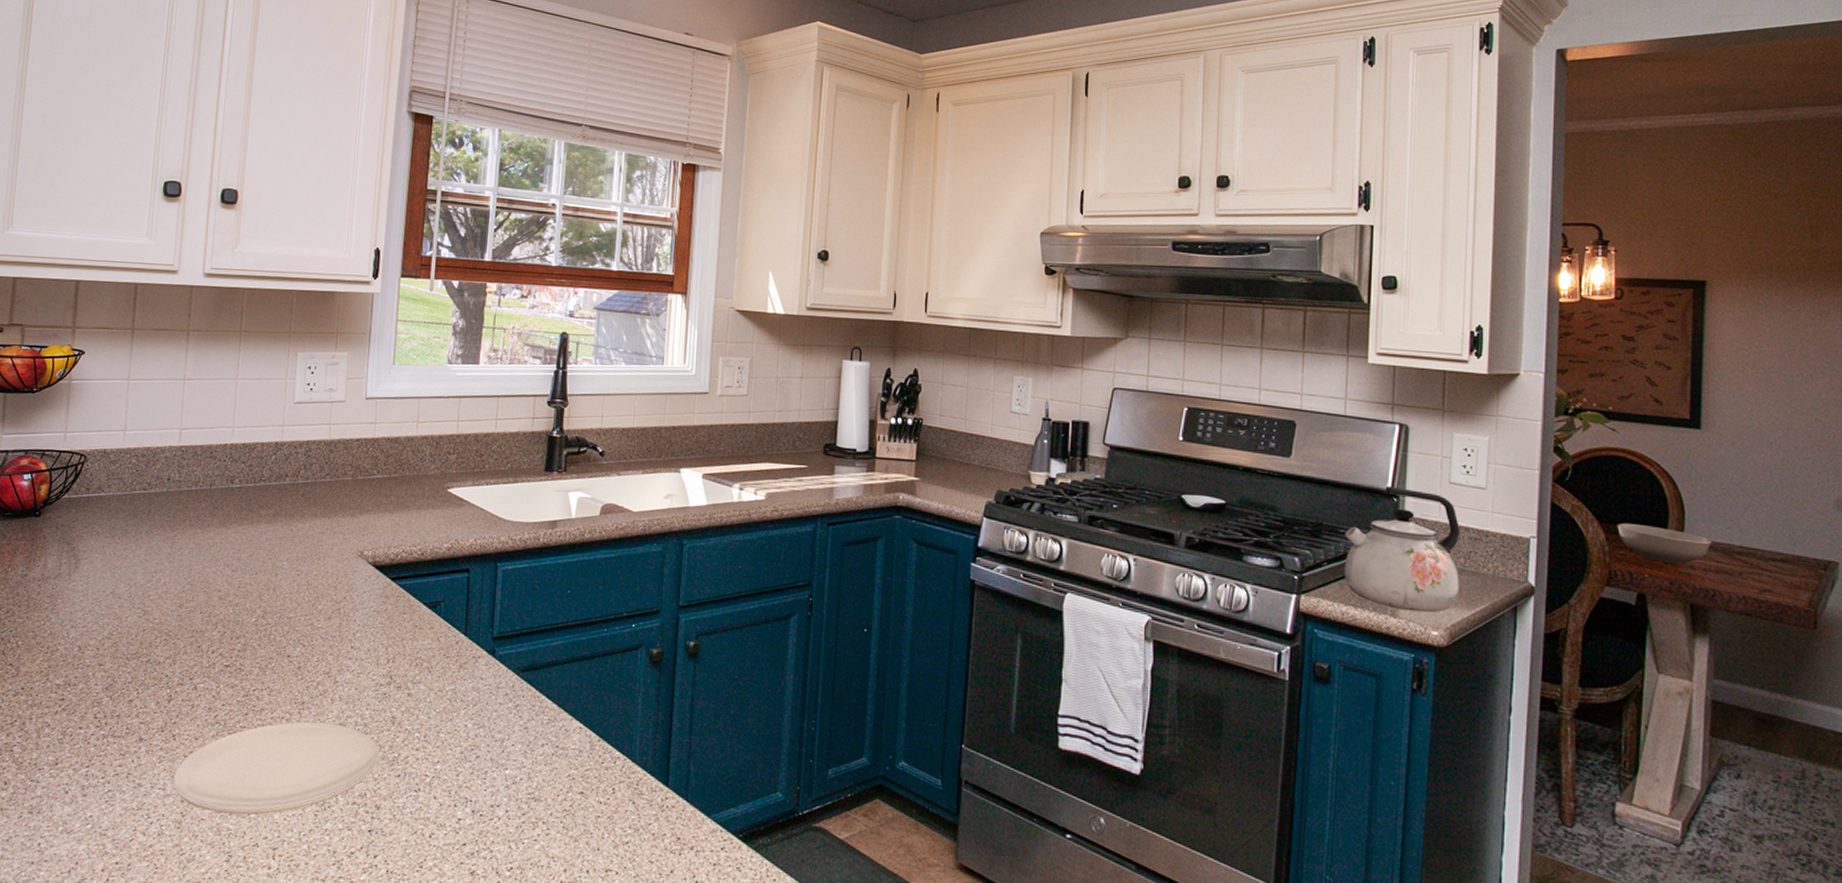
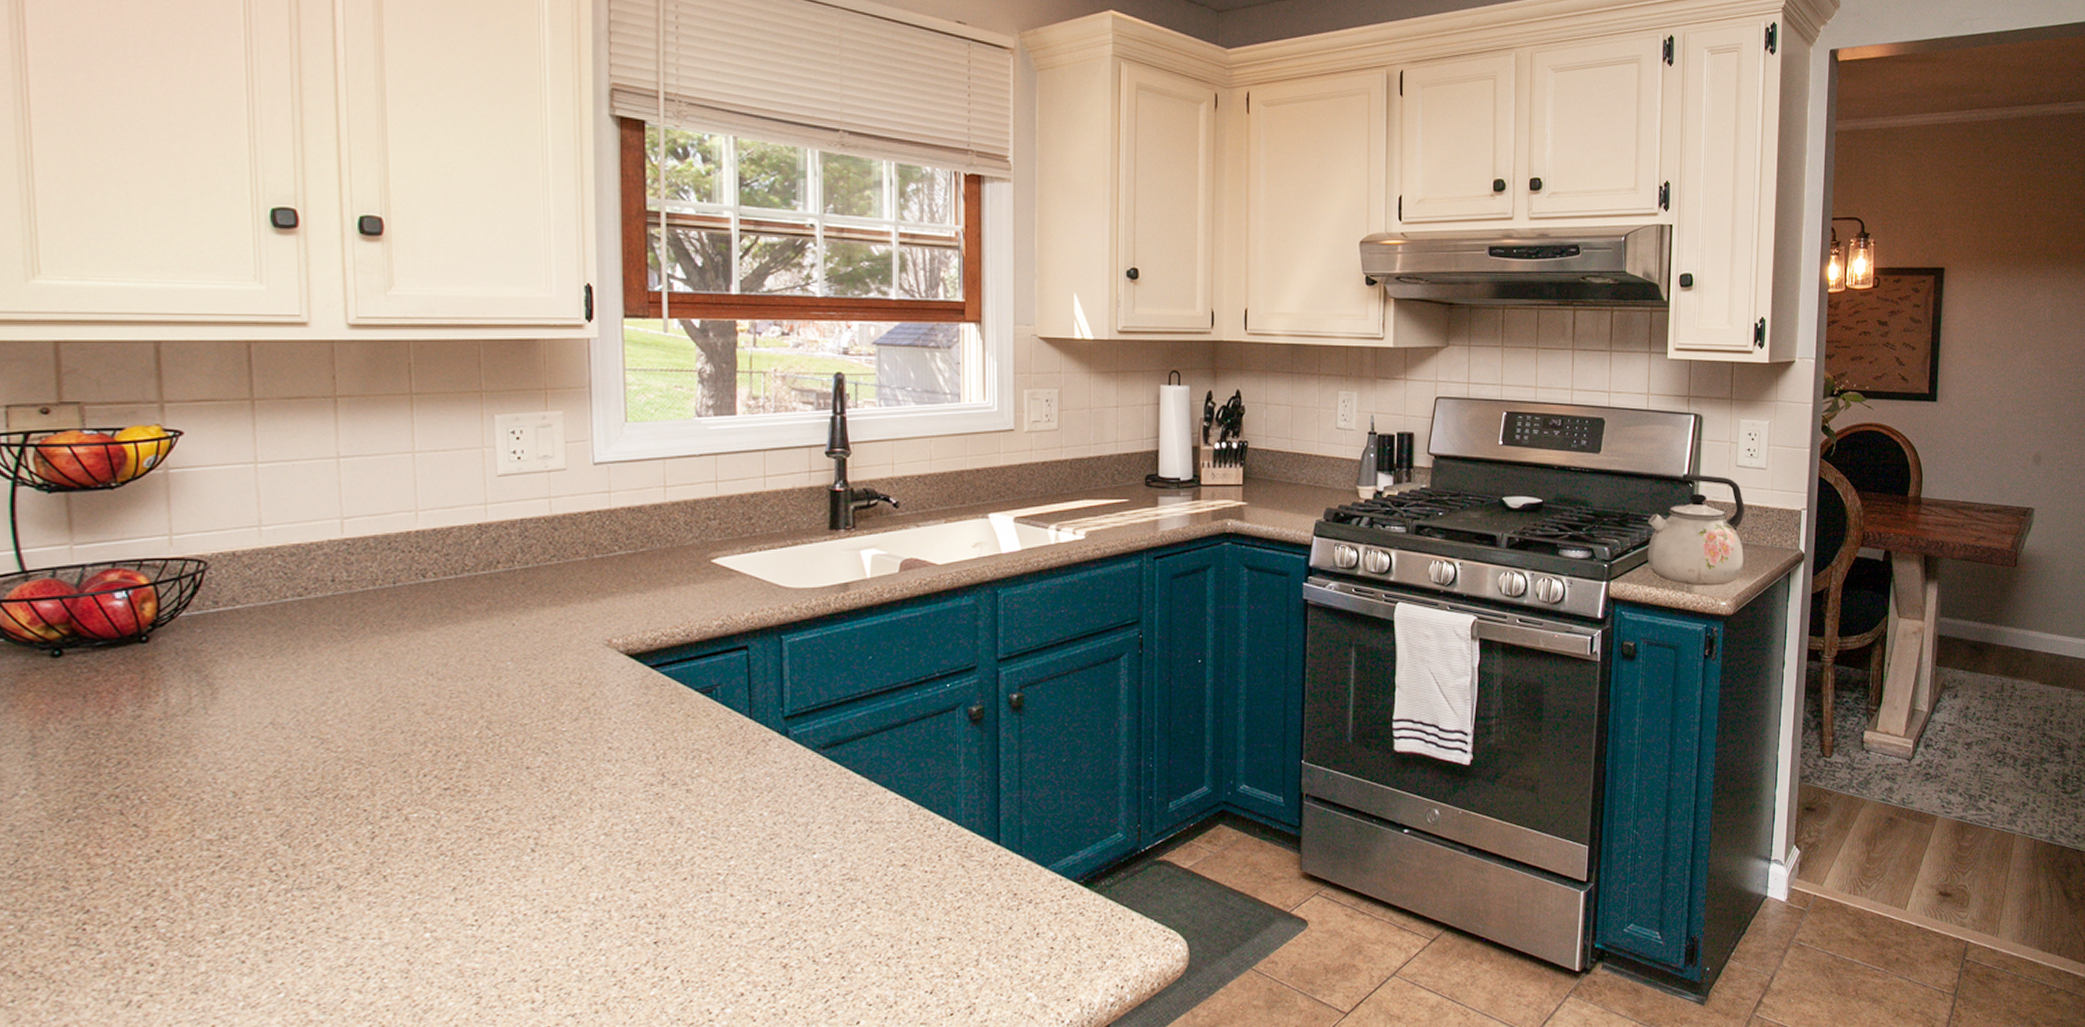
plate: present [172,722,379,815] -> none [390,834,657,953]
bowl: present [1617,522,1712,565] -> none [1870,489,1942,522]

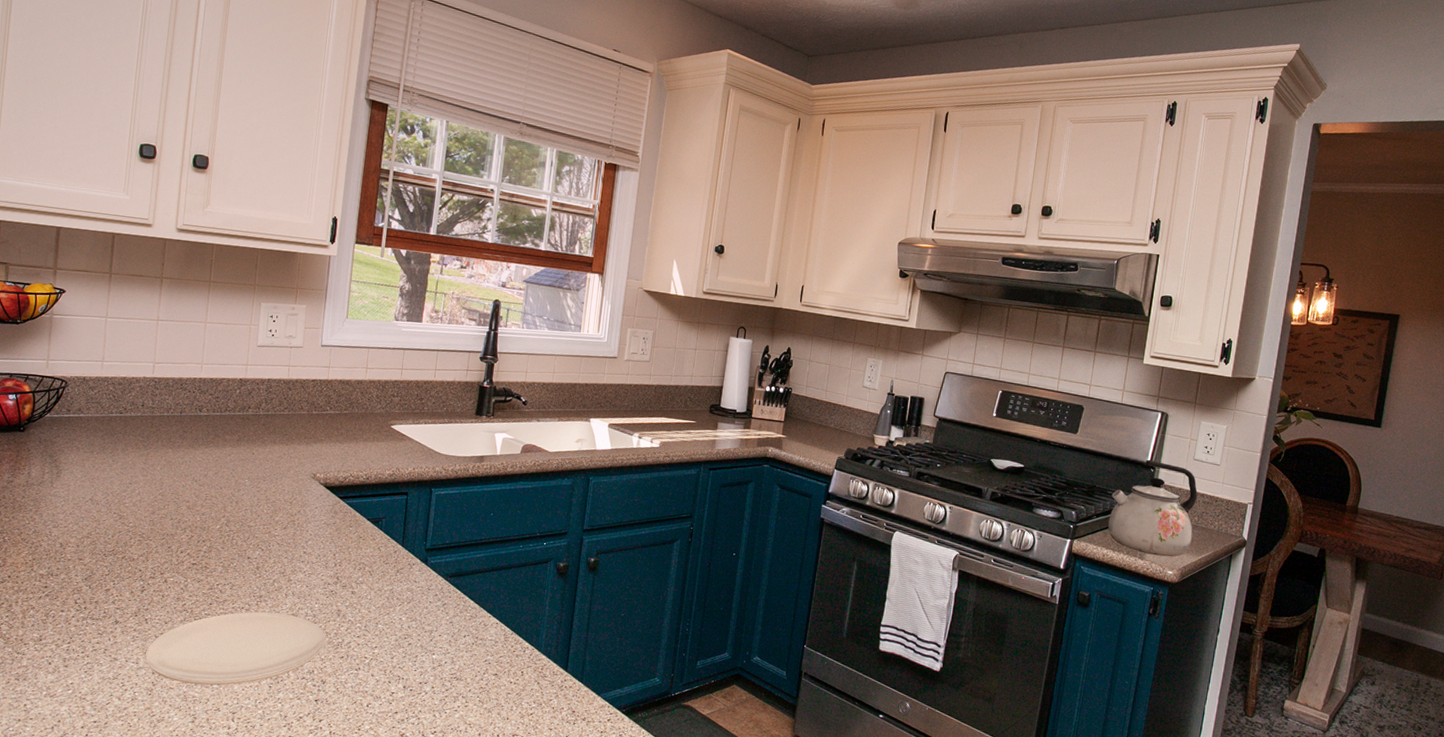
plate: none [390,834,657,953] -> present [144,611,326,686]

